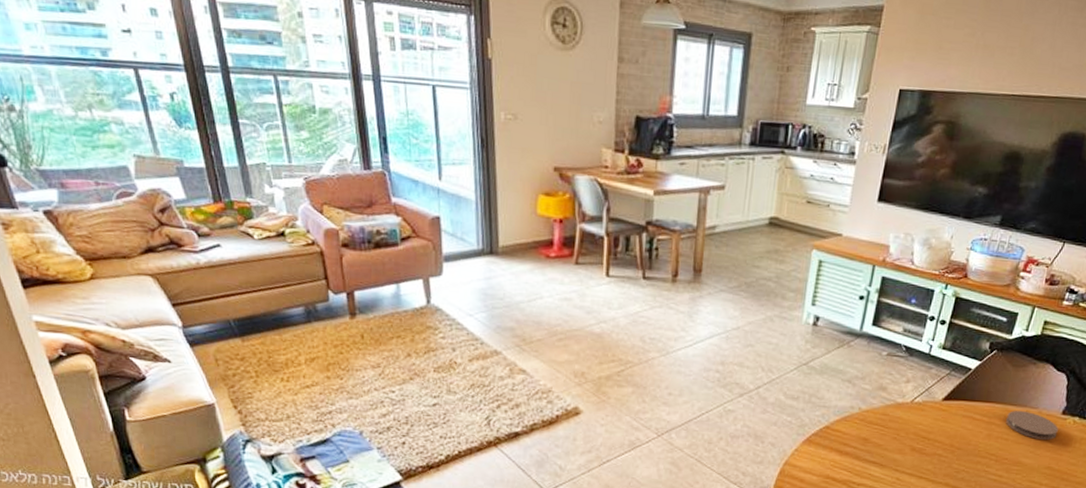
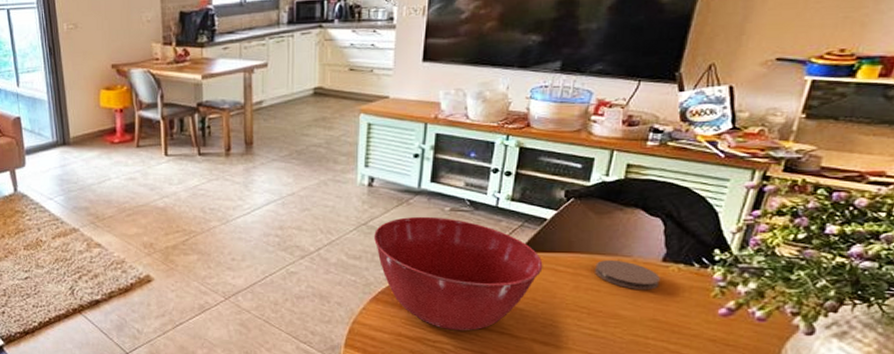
mixing bowl: none [813,359,964,475] -> present [374,216,543,331]

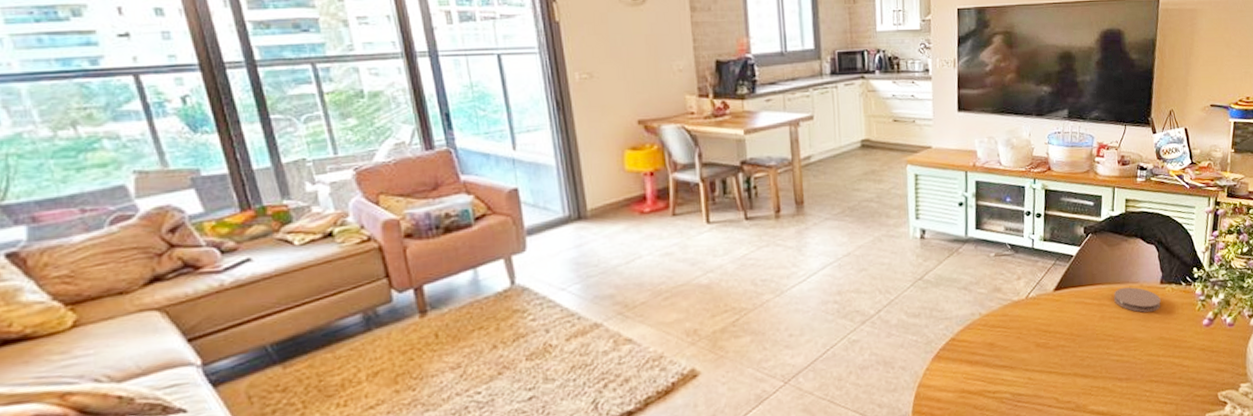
mixing bowl: present [374,216,543,331] -> none [930,263,1075,378]

